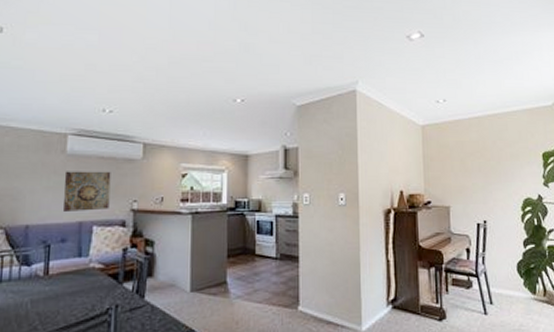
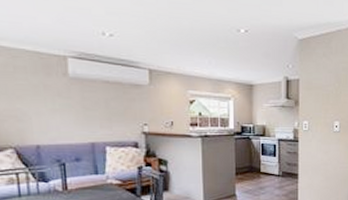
wall art: present [64,171,111,211] -> none [69,94,121,133]

